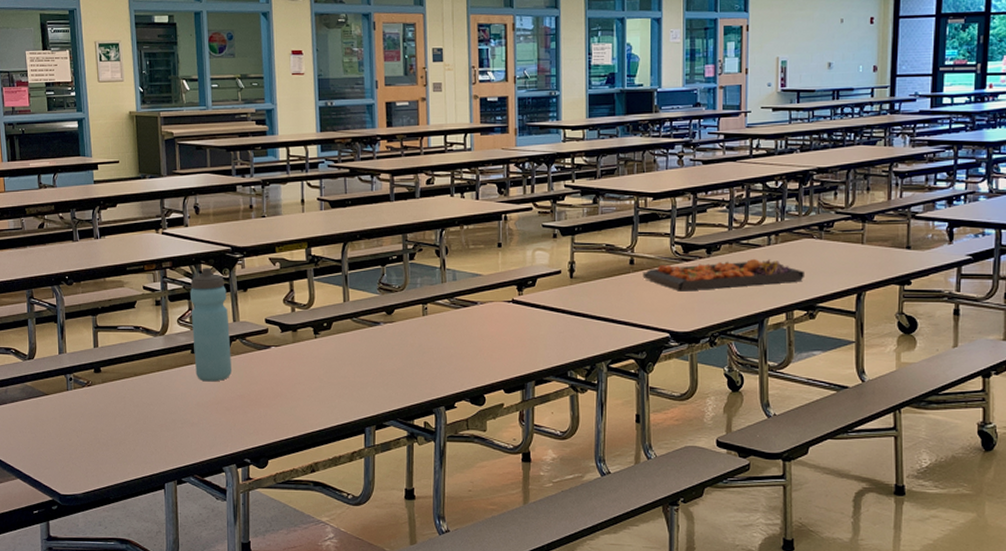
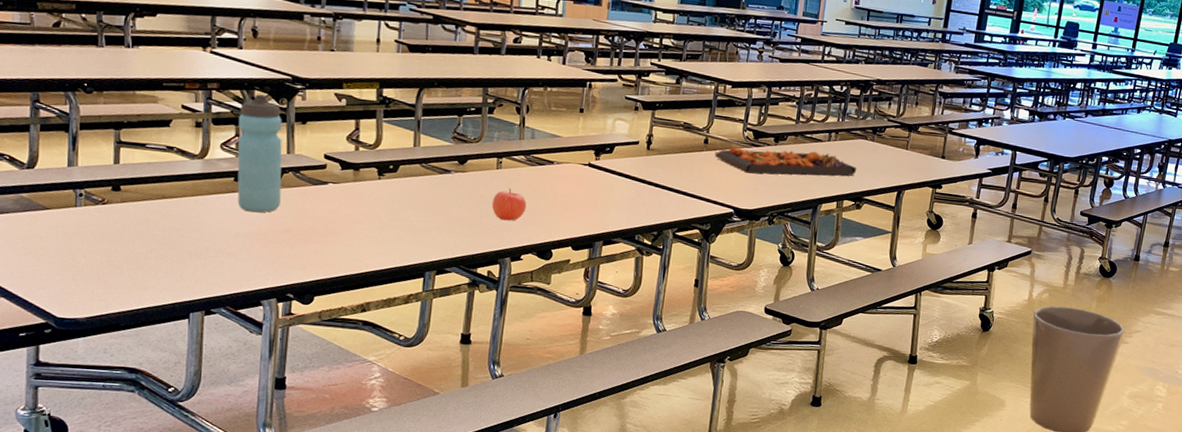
apple: none [421,334,455,368] -> present [491,188,527,221]

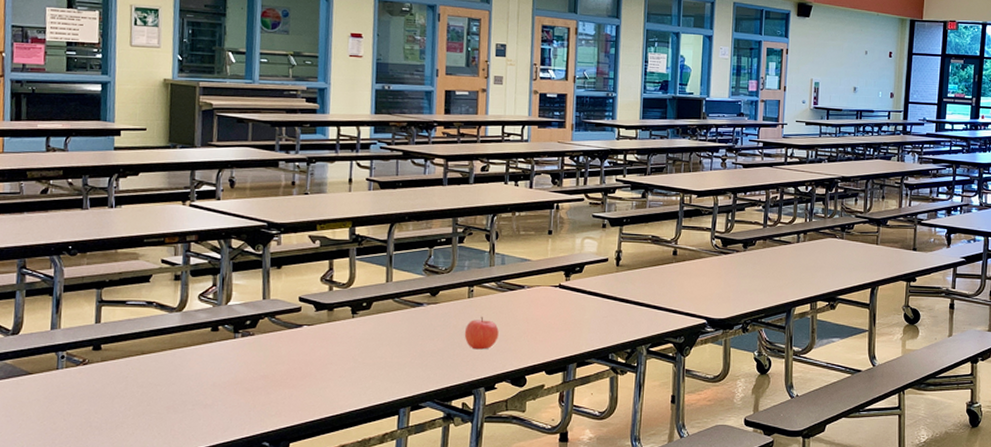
water bottle: present [237,94,282,213] -> none [214,242,258,361]
food tray: present [714,147,857,176] -> none [684,253,828,282]

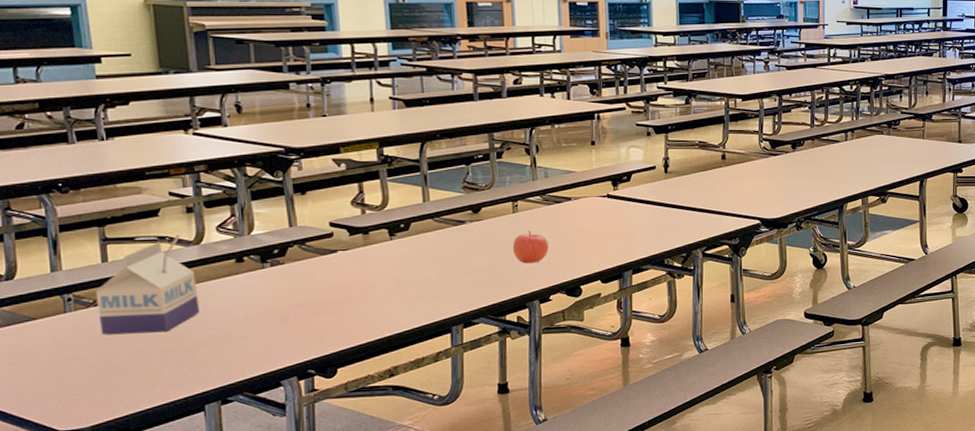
soya milk: none [85,301,175,395] -> present [95,234,199,335]

